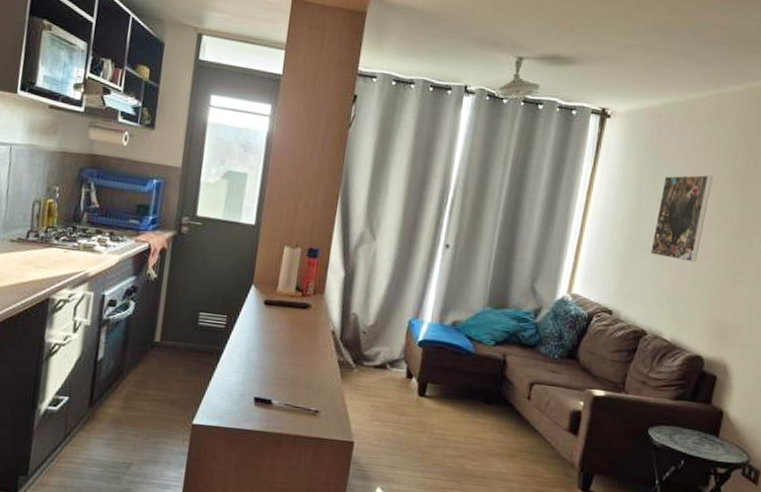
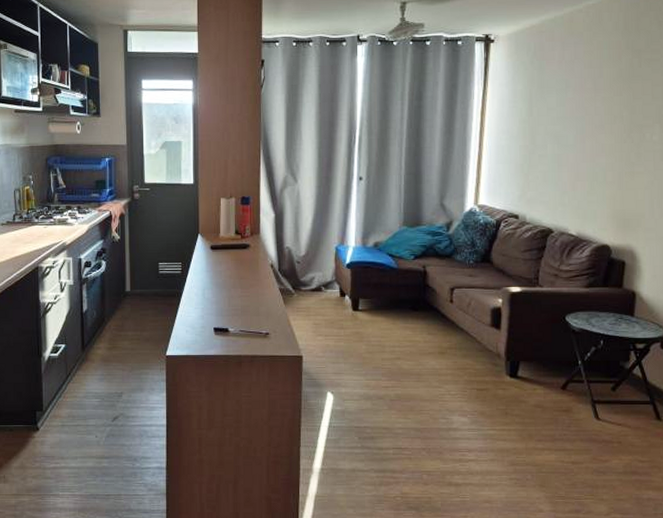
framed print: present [651,174,713,263] -> none [548,79,599,162]

